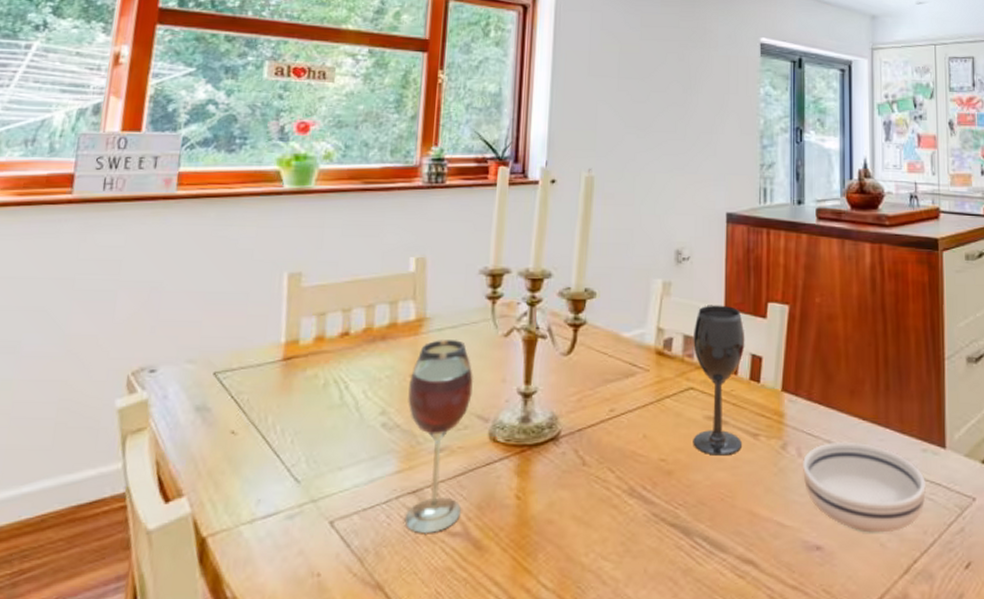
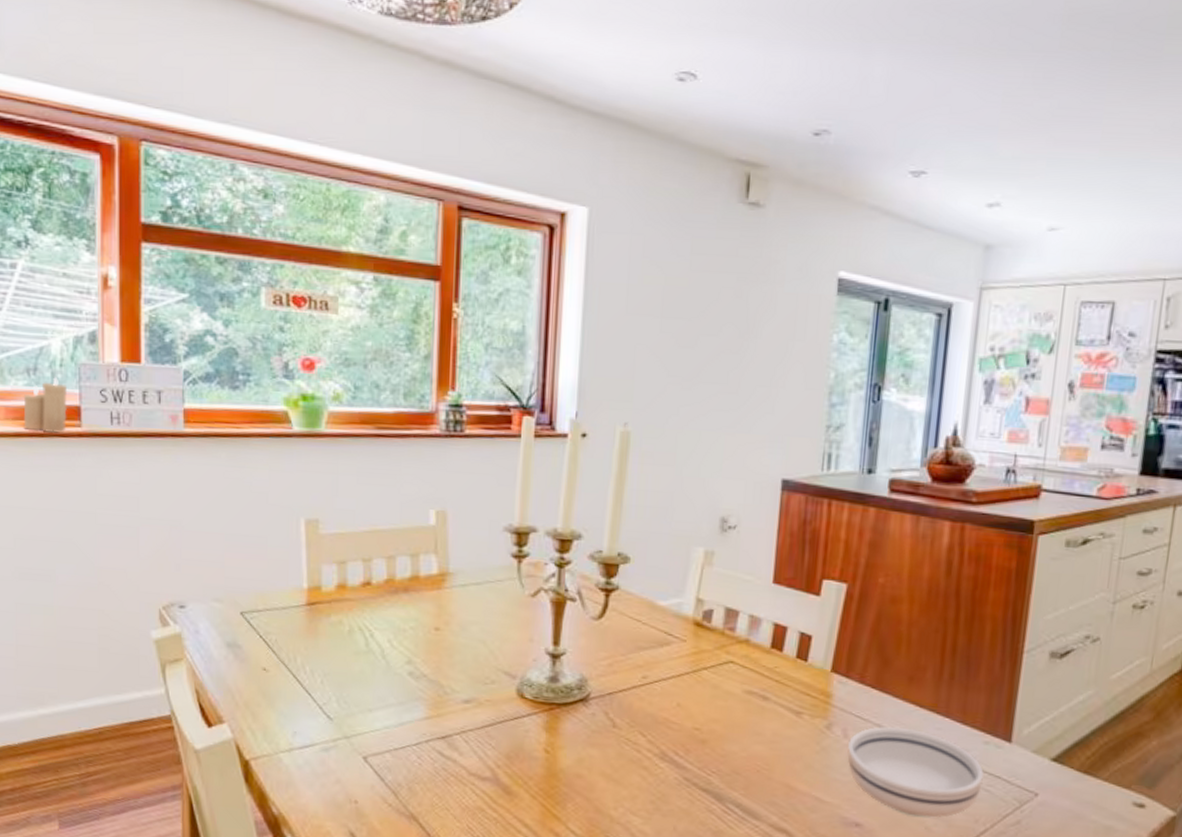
candle: none [12,147,64,201] -> present [23,377,68,433]
wineglass: present [405,340,474,534] -> none [433,595,500,776]
wine glass: present [692,305,745,456] -> none [730,578,795,730]

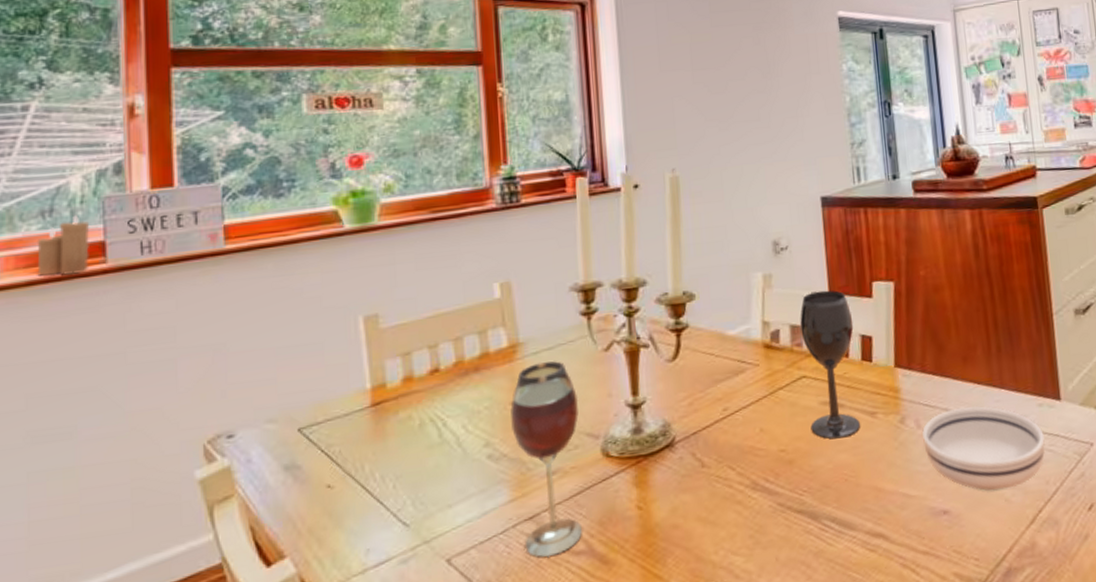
wineglass: none [433,595,500,776] -> present [510,361,582,558]
wine glass: none [730,578,795,730] -> present [799,290,860,439]

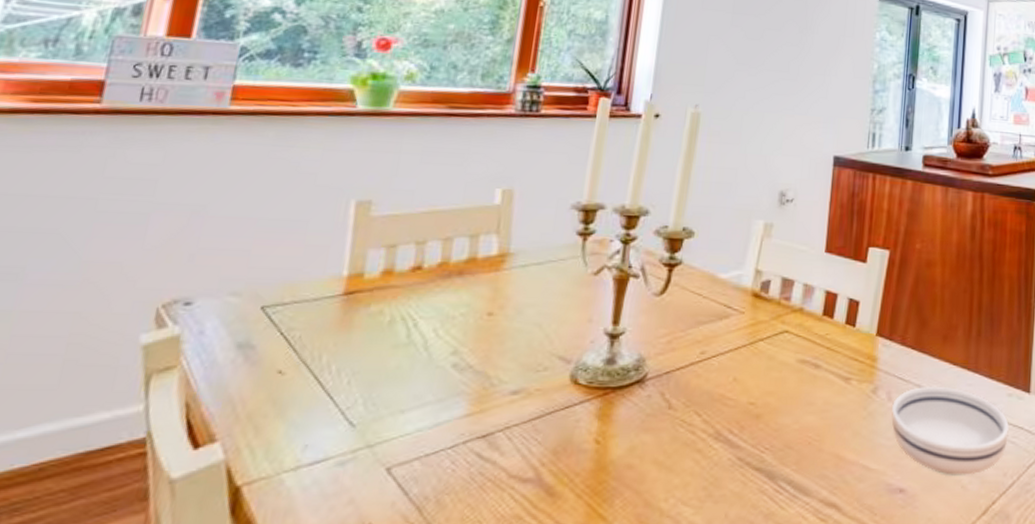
candle: present [37,215,90,276] -> none [24,49,93,110]
wineglass: present [510,361,582,558] -> none [472,276,558,481]
wine glass: present [799,290,860,439] -> none [784,248,844,400]

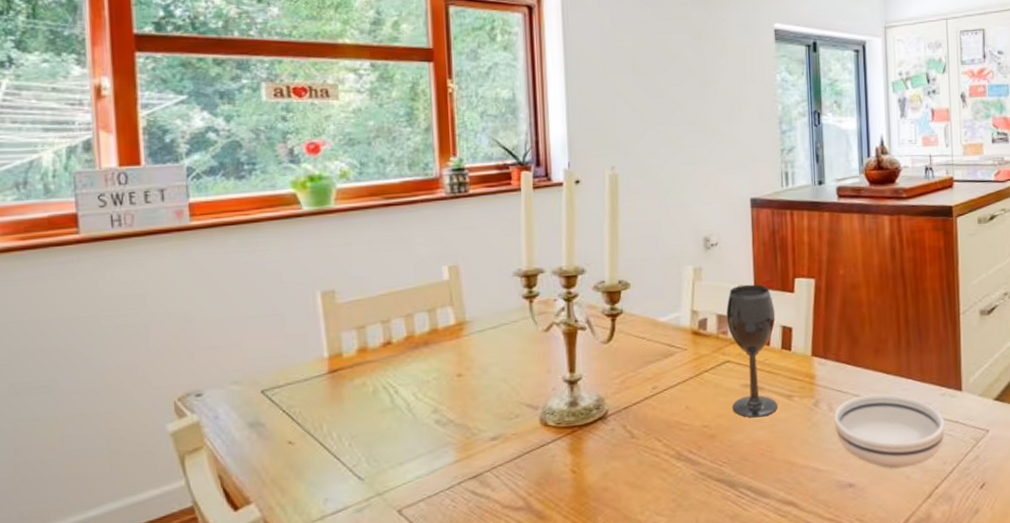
wine glass: none [784,248,844,400] -> present [725,284,777,418]

